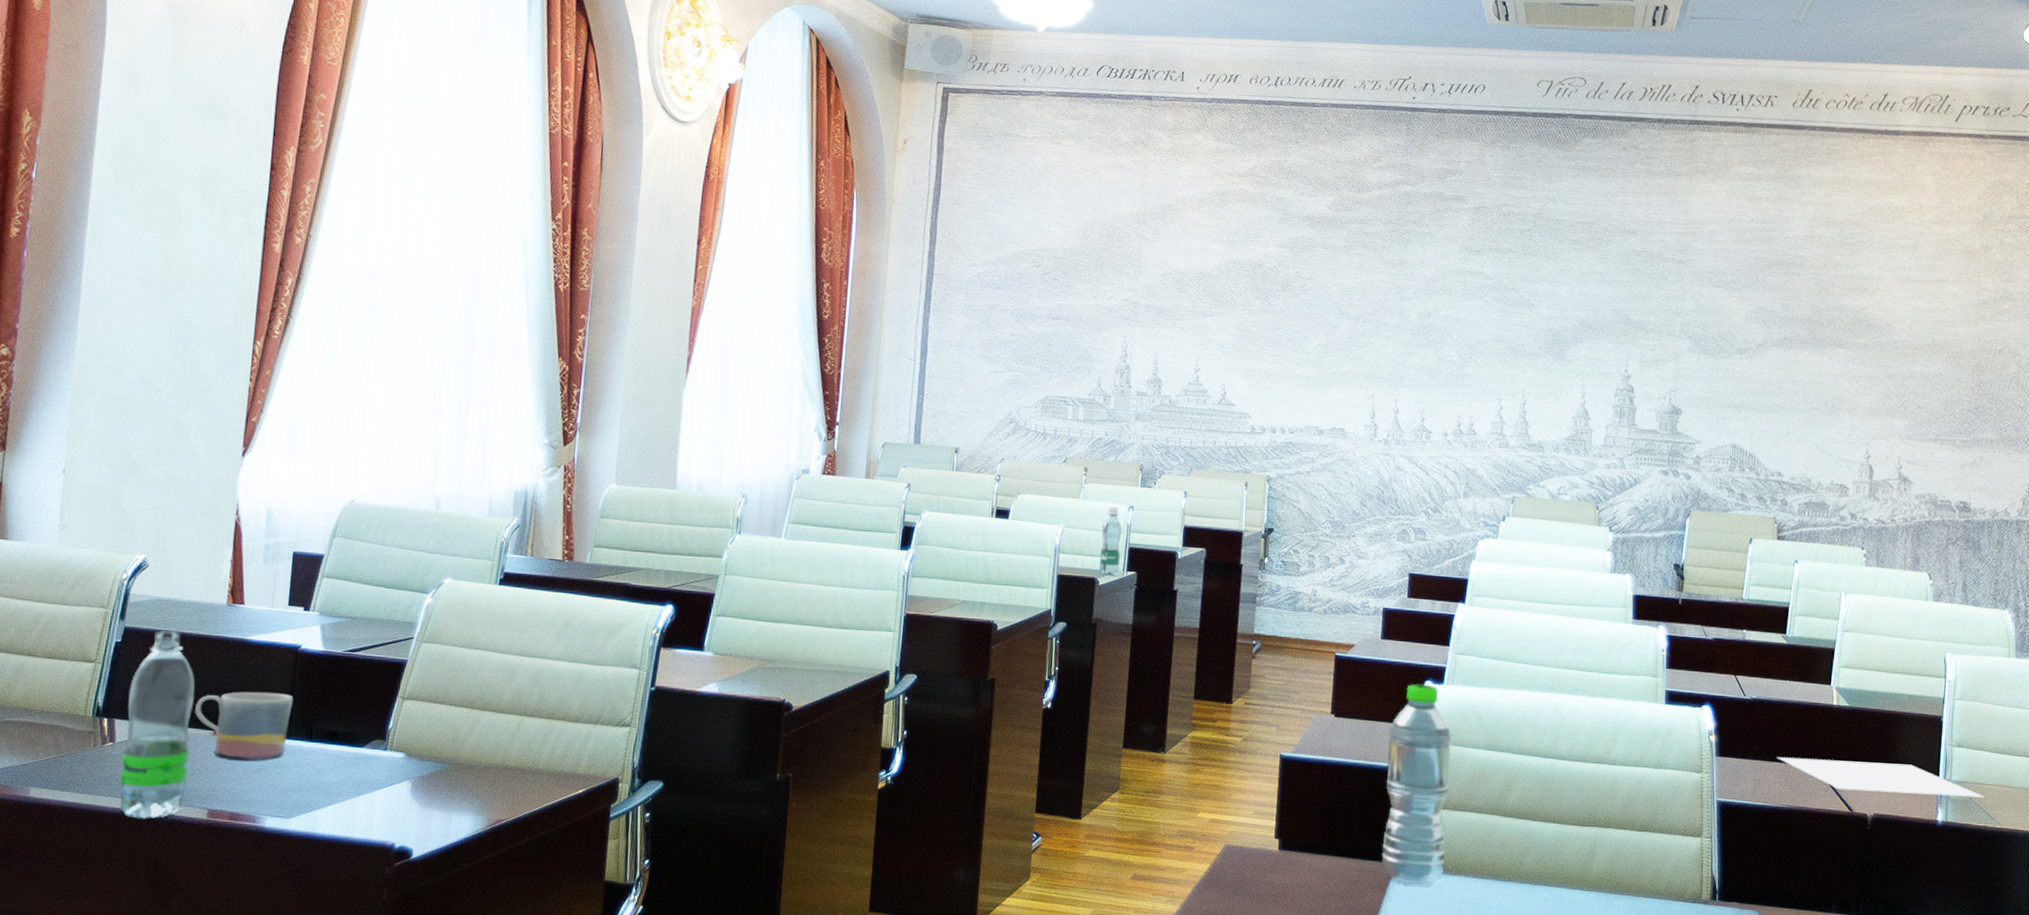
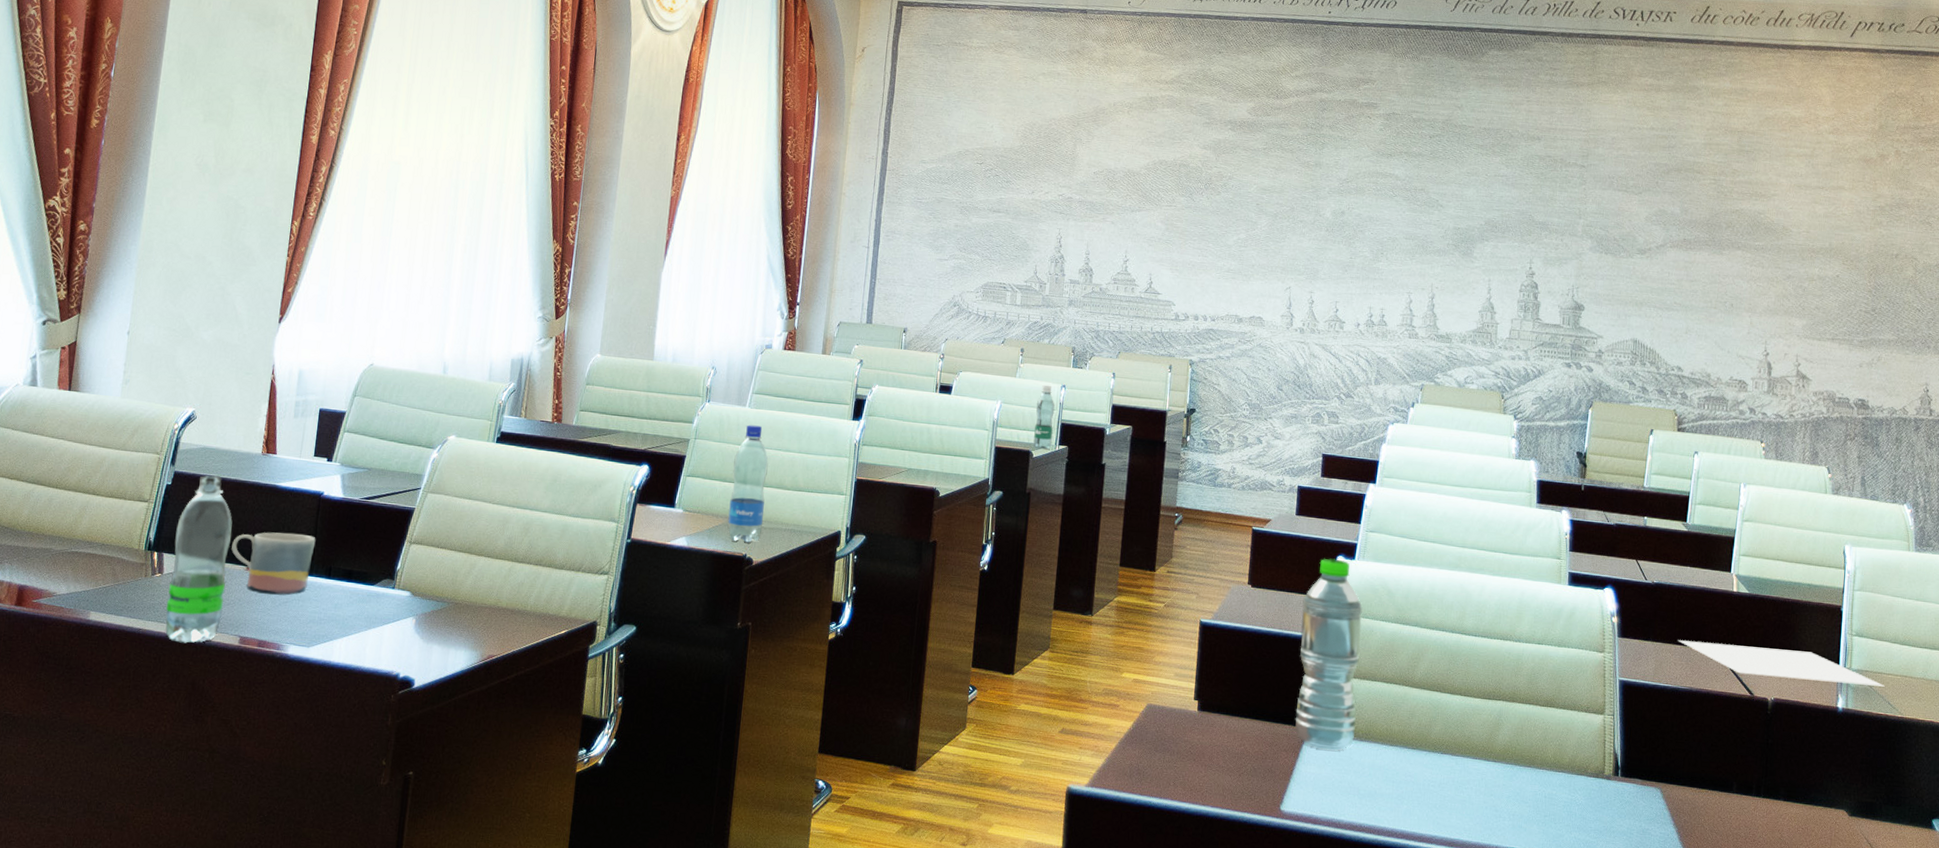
bottle: none [763,557,808,688] -> present [727,425,769,544]

